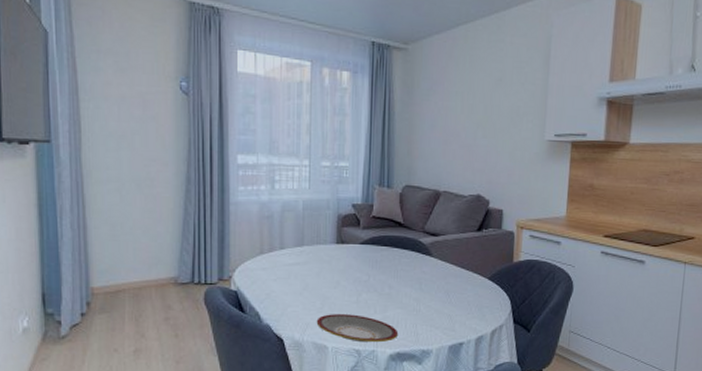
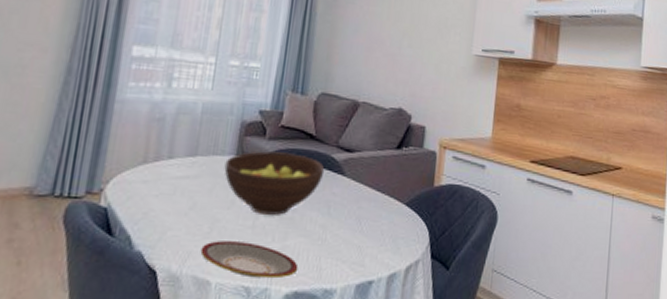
fruit bowl: none [328,239,414,292] -> present [224,151,325,215]

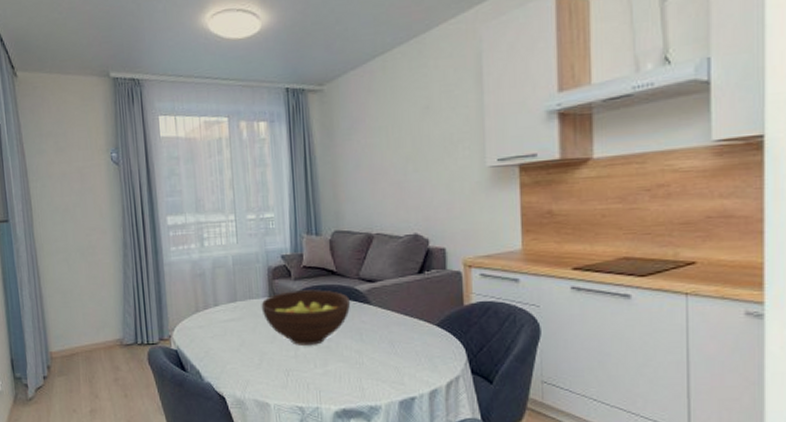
plate: present [200,241,299,279] -> none [256,370,343,399]

